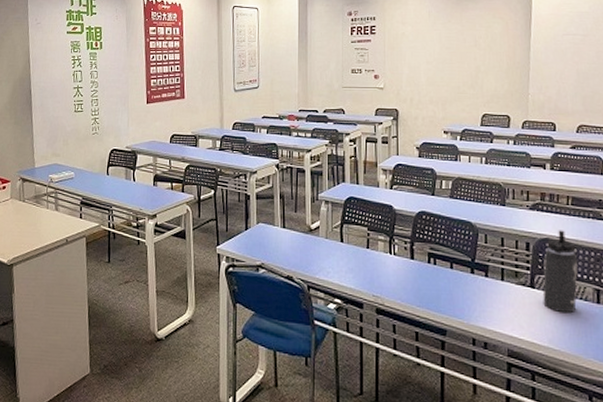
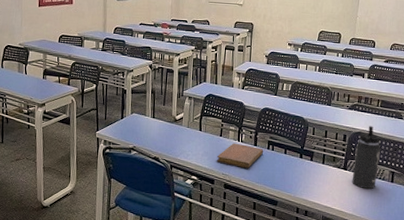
notebook: none [364,256,424,289] -> present [216,143,264,169]

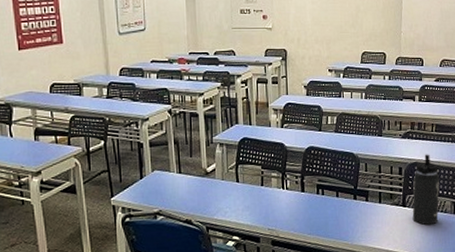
notebook: present [216,143,264,169] -> none [259,191,313,220]

